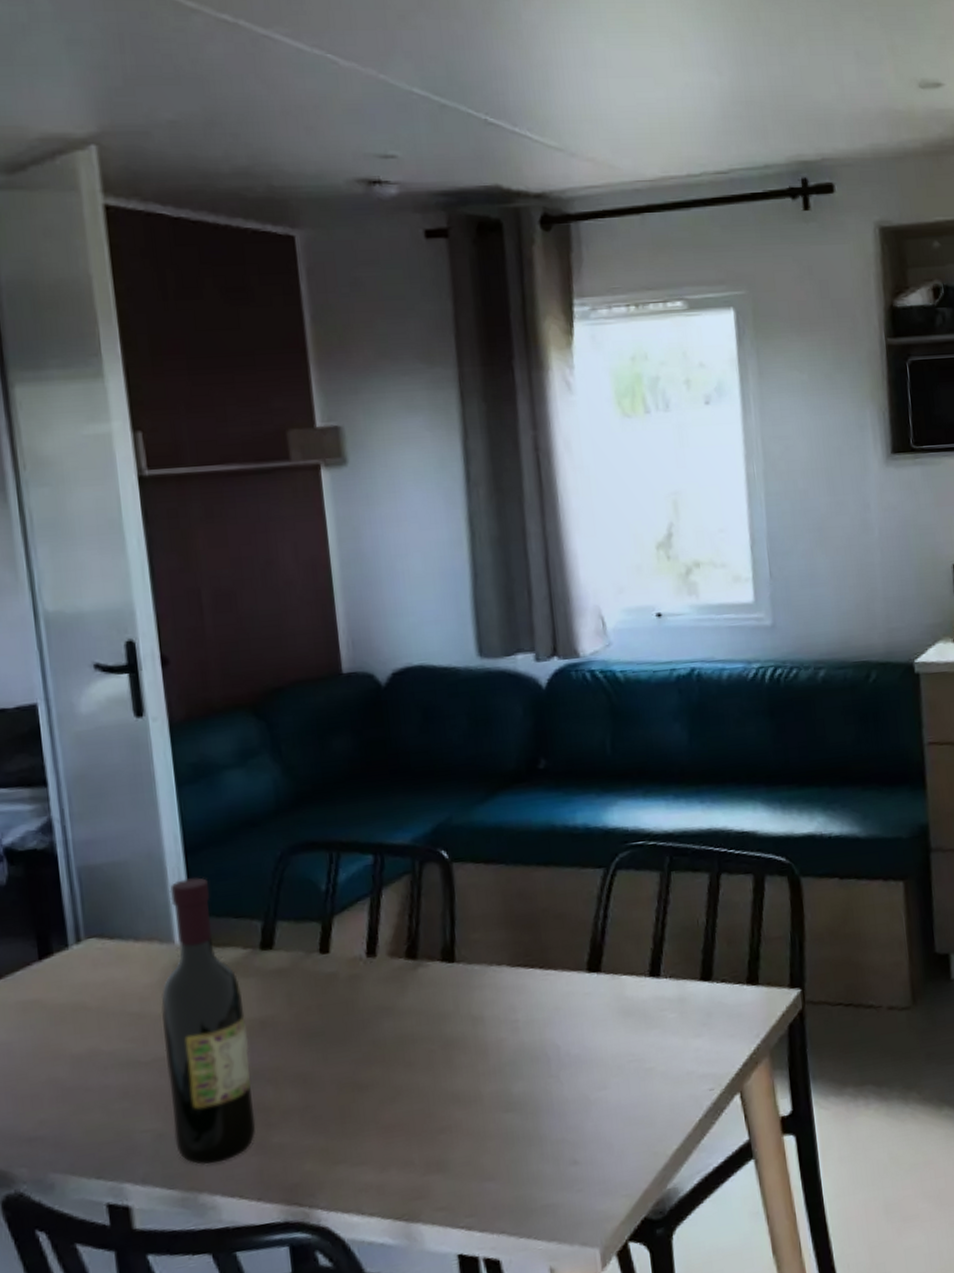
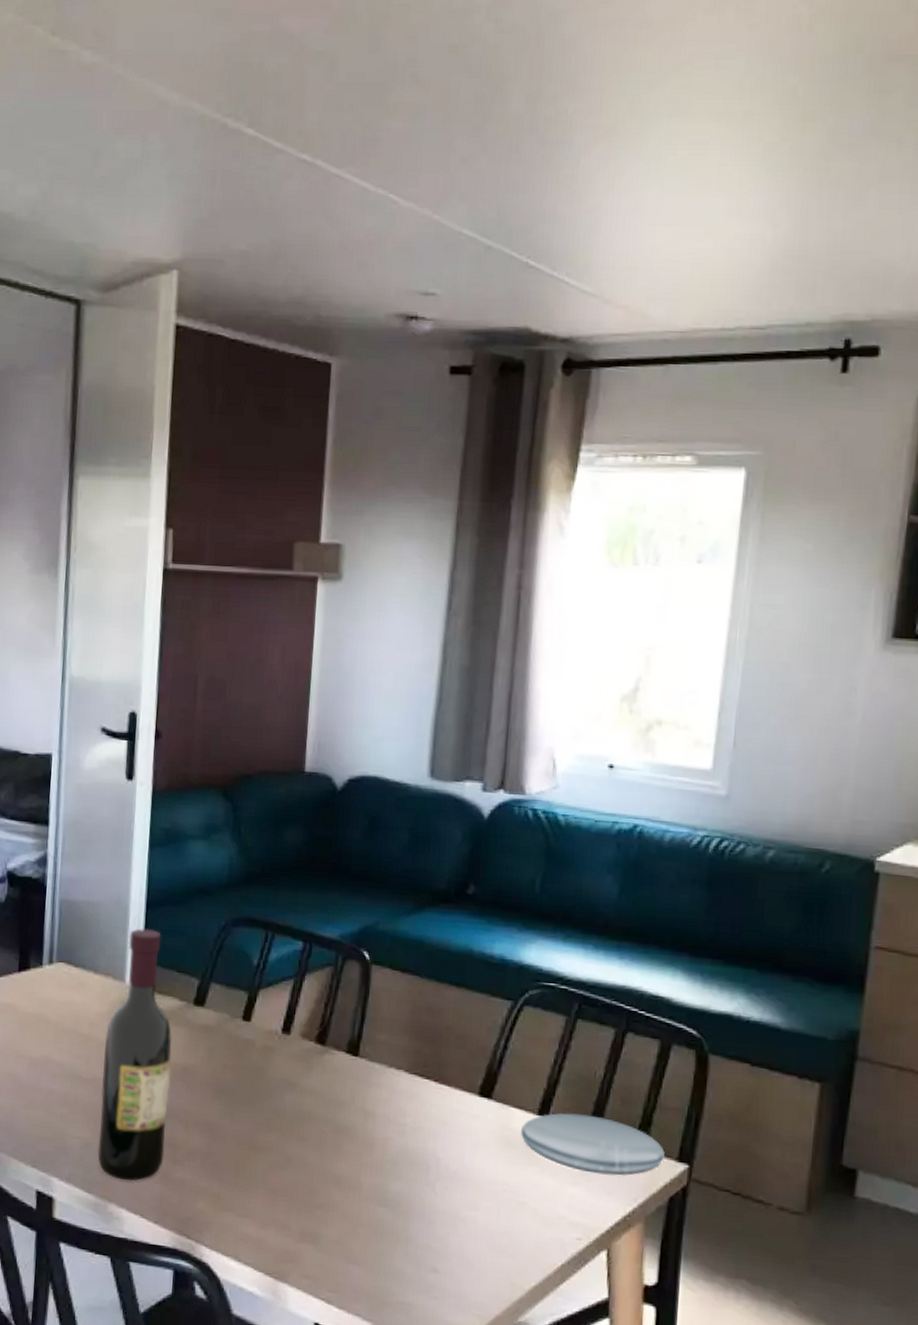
plate: none [635,963,777,1022] -> present [520,1113,665,1176]

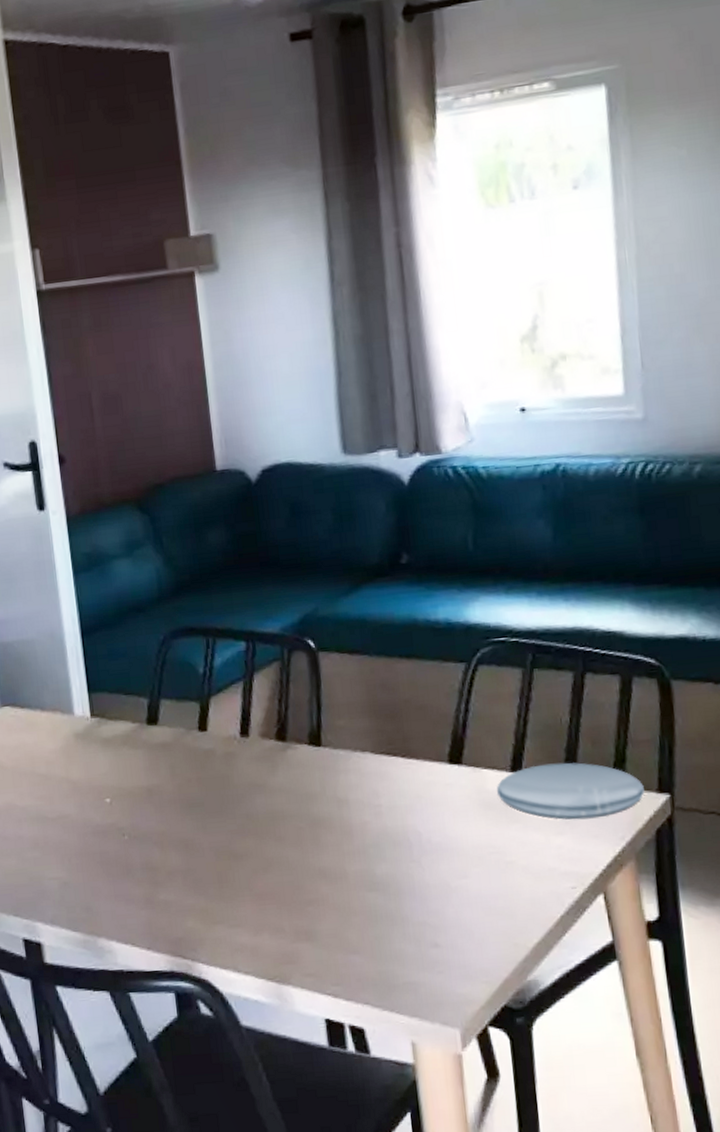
wine bottle: present [97,928,172,1181] -> none [63,657,145,913]

